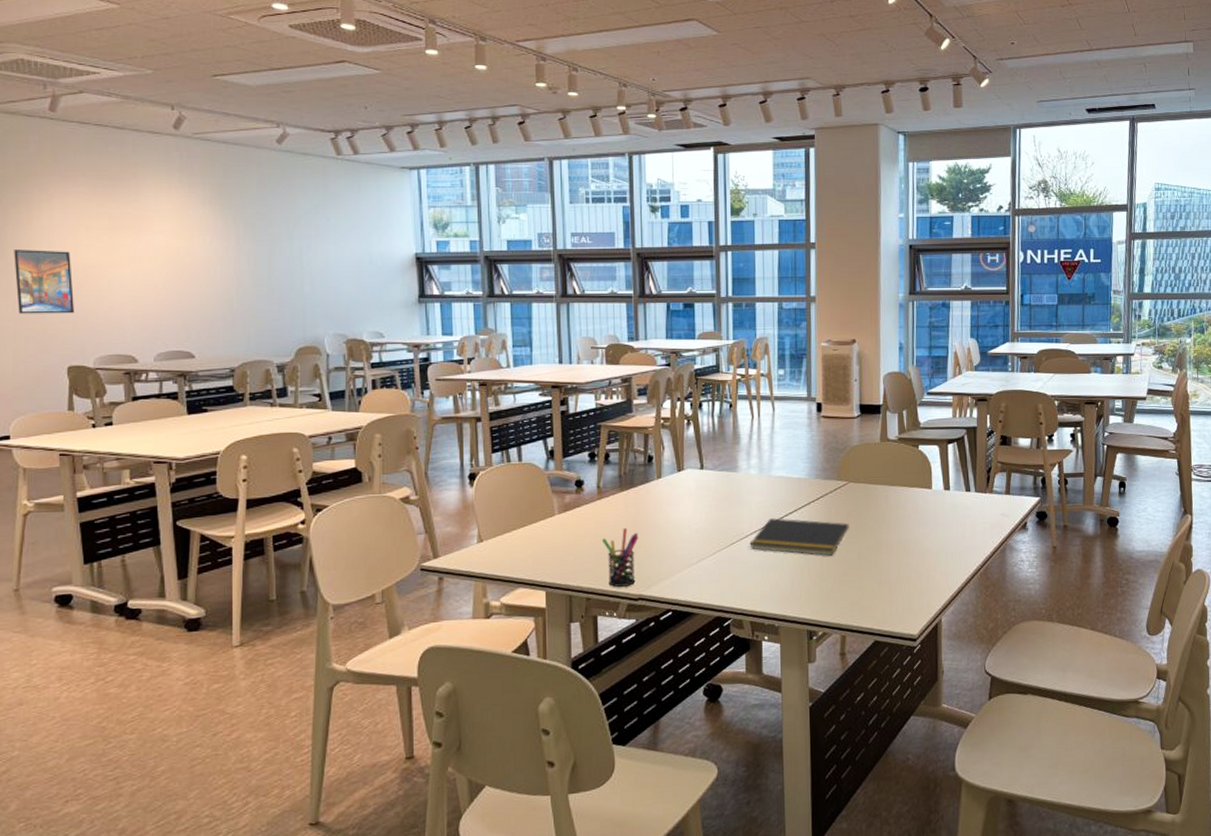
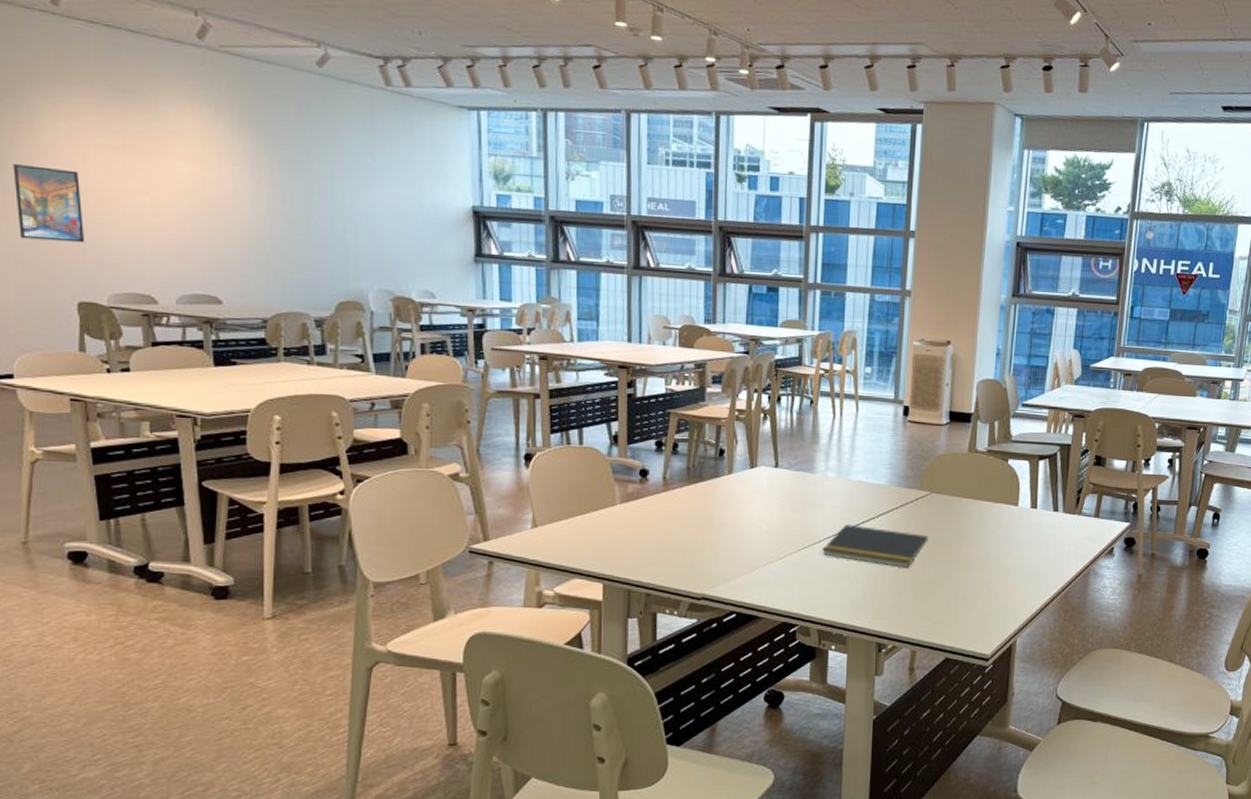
pen holder: present [601,527,639,587] -> none [665,523,705,584]

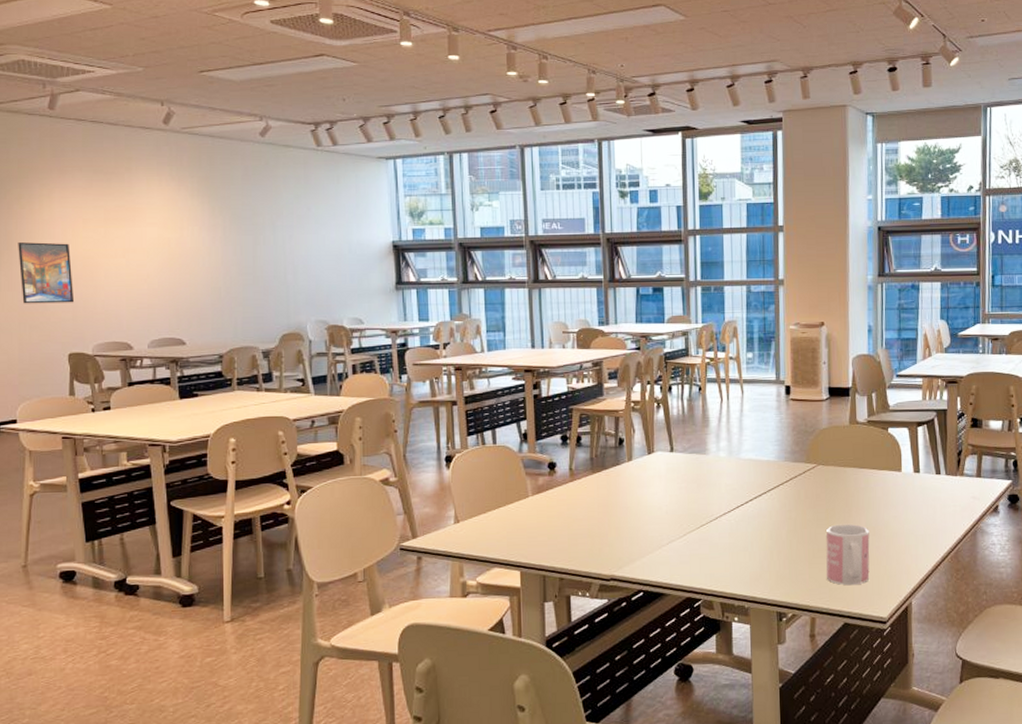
notepad: present [822,523,928,568] -> none [719,499,818,538]
mug: none [930,556,979,620] -> present [826,523,870,586]

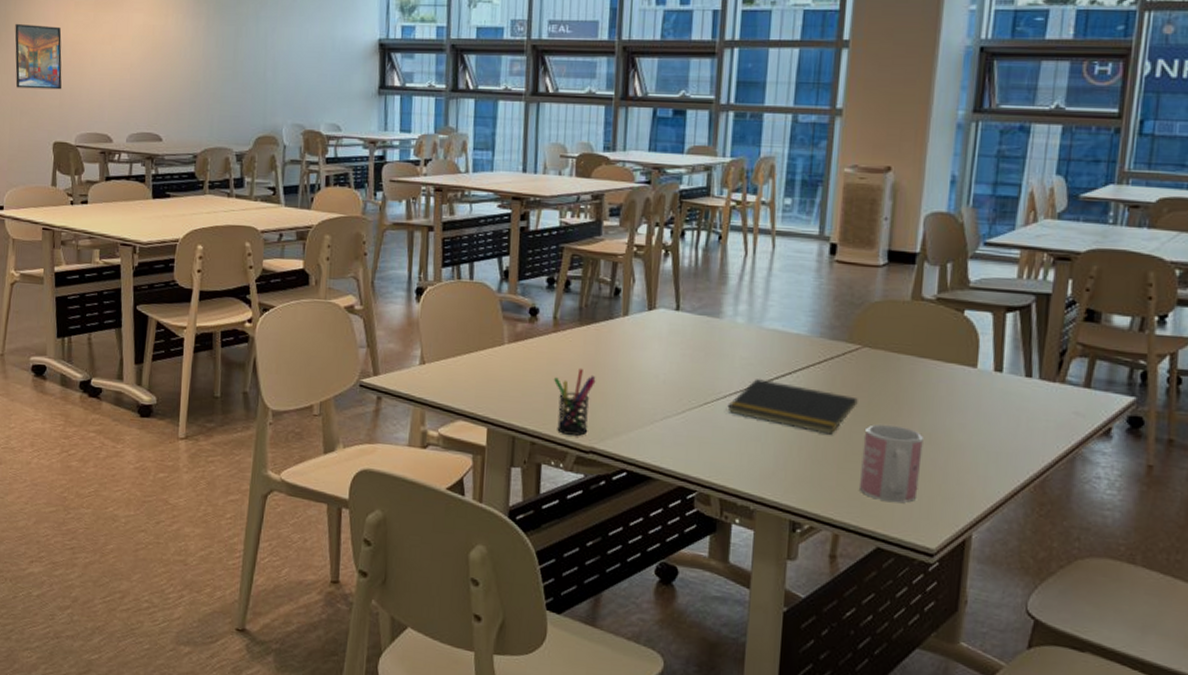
pen holder: none [574,509,610,567] -> present [553,368,596,436]
notepad: none [719,499,818,538] -> present [727,378,858,435]

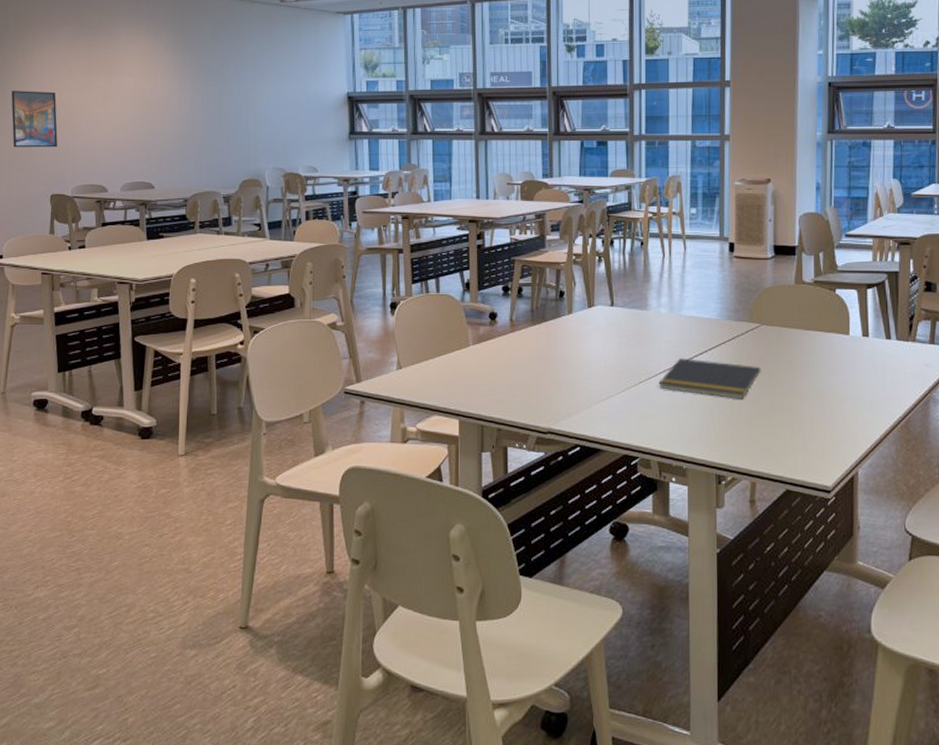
pen holder: present [553,368,596,436] -> none [513,361,549,419]
mug: present [858,423,924,503] -> none [767,387,814,451]

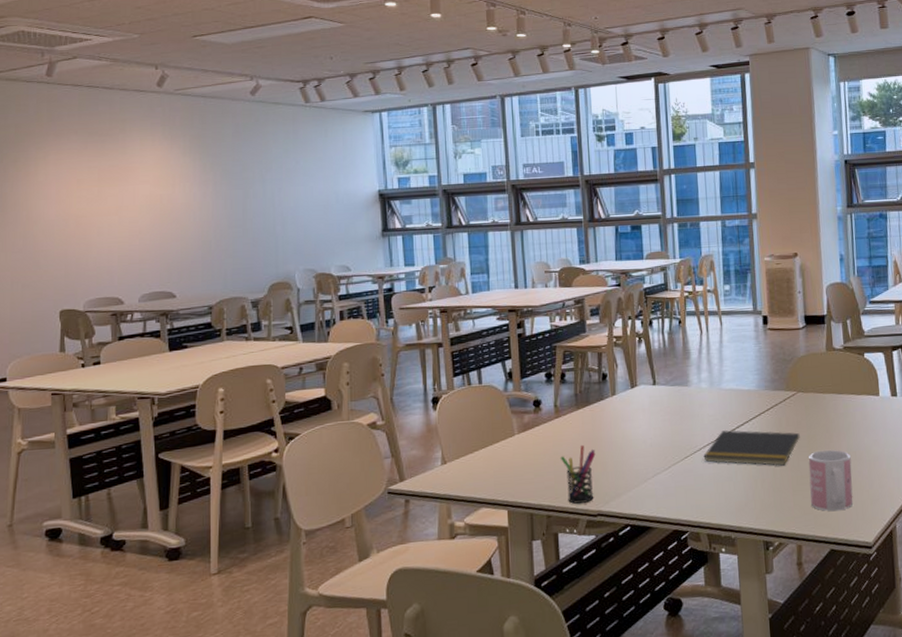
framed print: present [11,91,58,148] -> none [12,203,67,264]
pen holder: none [513,361,549,419] -> present [560,444,596,504]
mug: none [767,387,814,451] -> present [808,449,853,511]

